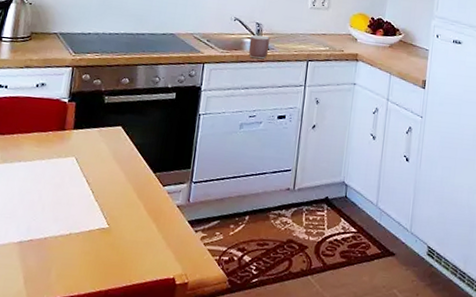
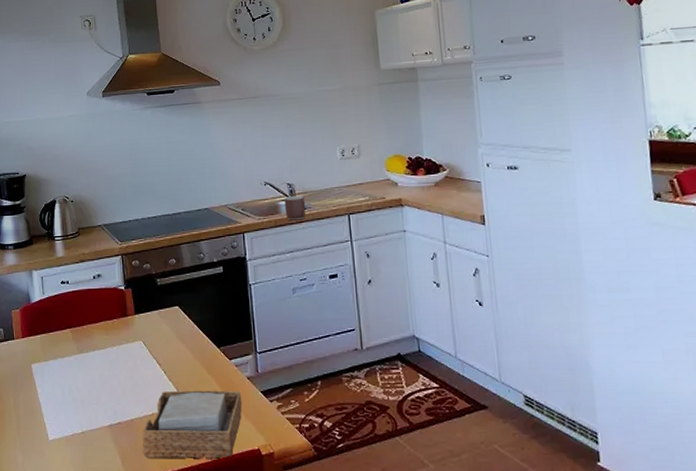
napkin holder: none [50,211,168,286] -> present [142,390,243,460]

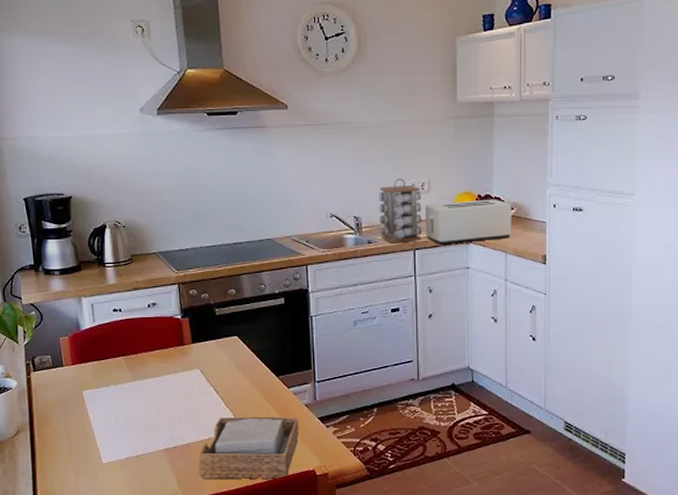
mug: present [284,195,306,221] -> none [350,229,372,254]
spice rack: none [310,144,356,208] -> present [379,178,422,242]
toaster: none [357,161,446,208] -> present [425,199,511,245]

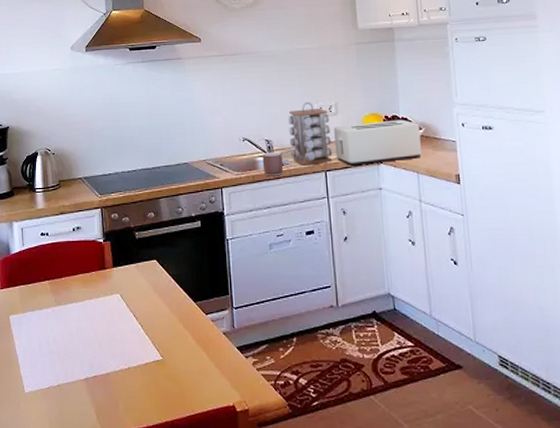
napkin holder: present [198,416,299,480] -> none [118,344,218,415]
mug: none [350,229,372,254] -> present [262,151,284,177]

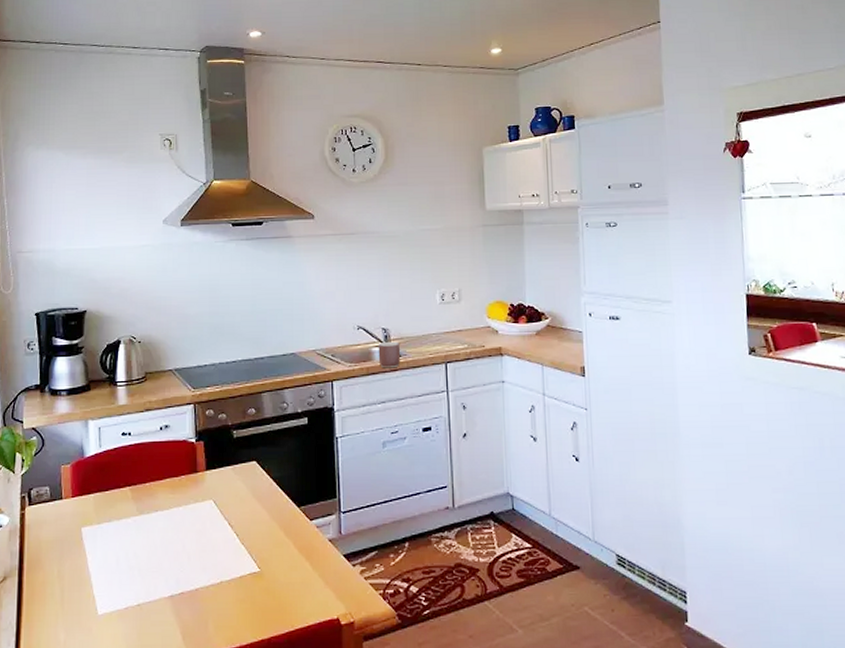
spice rack: present [288,102,332,164] -> none [408,287,454,355]
toaster: present [334,119,422,166] -> none [456,308,547,357]

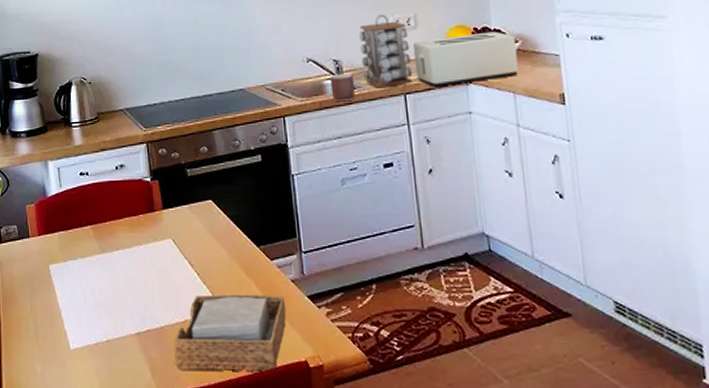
napkin holder: none [207,554,322,632] -> present [174,294,287,372]
spice rack: none [408,287,454,355] -> present [359,14,413,87]
toaster: none [456,308,547,357] -> present [413,31,518,87]

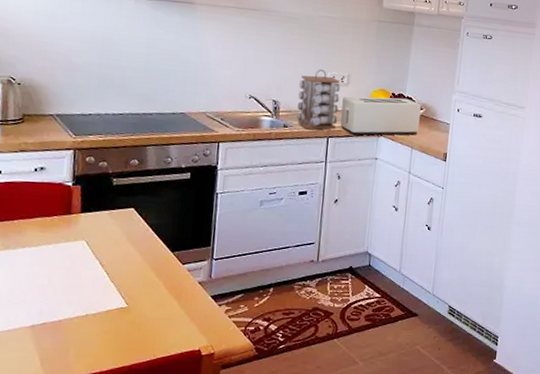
napkin holder: present [174,294,287,372] -> none [68,292,190,360]
mug: present [330,73,356,102] -> none [265,112,287,137]

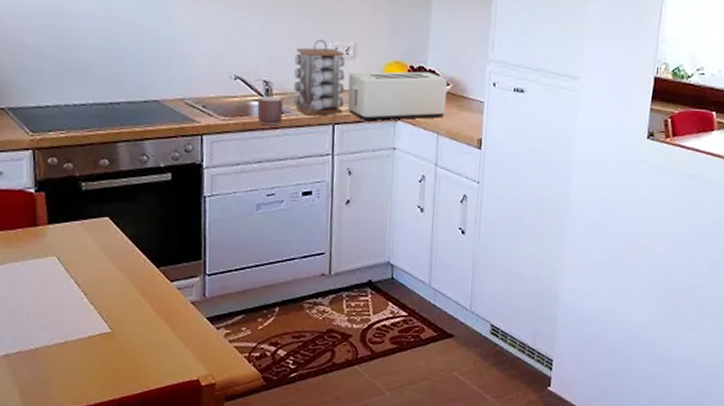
mug: none [265,112,287,137] -> present [257,95,283,126]

